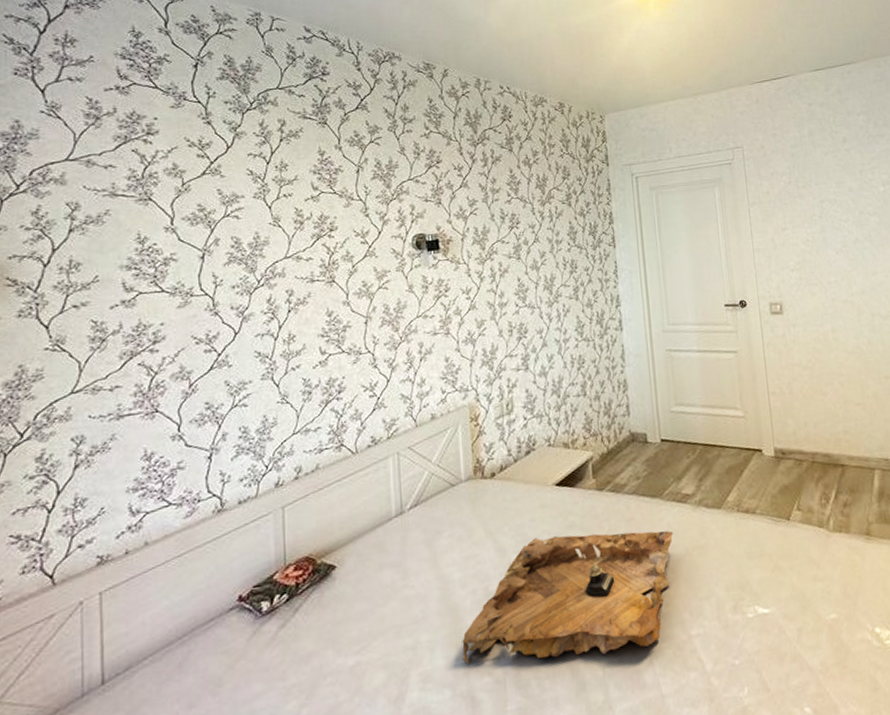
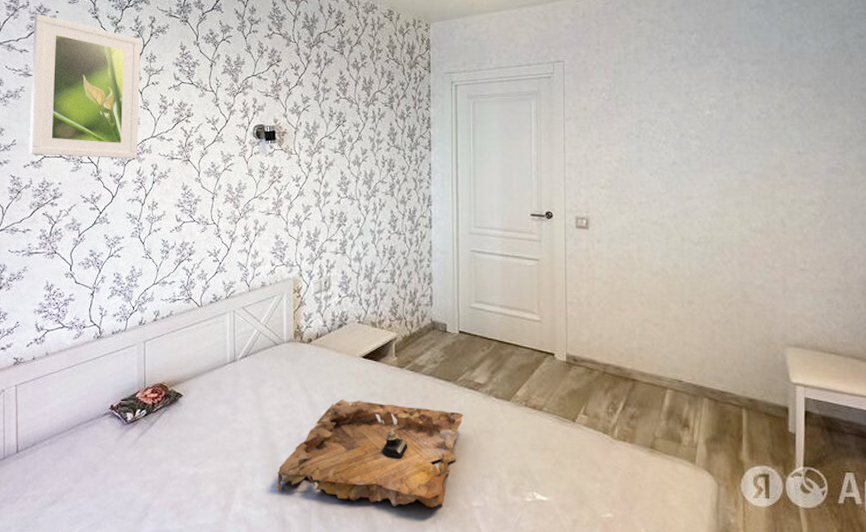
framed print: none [117,122,268,293] -> present [29,14,141,159]

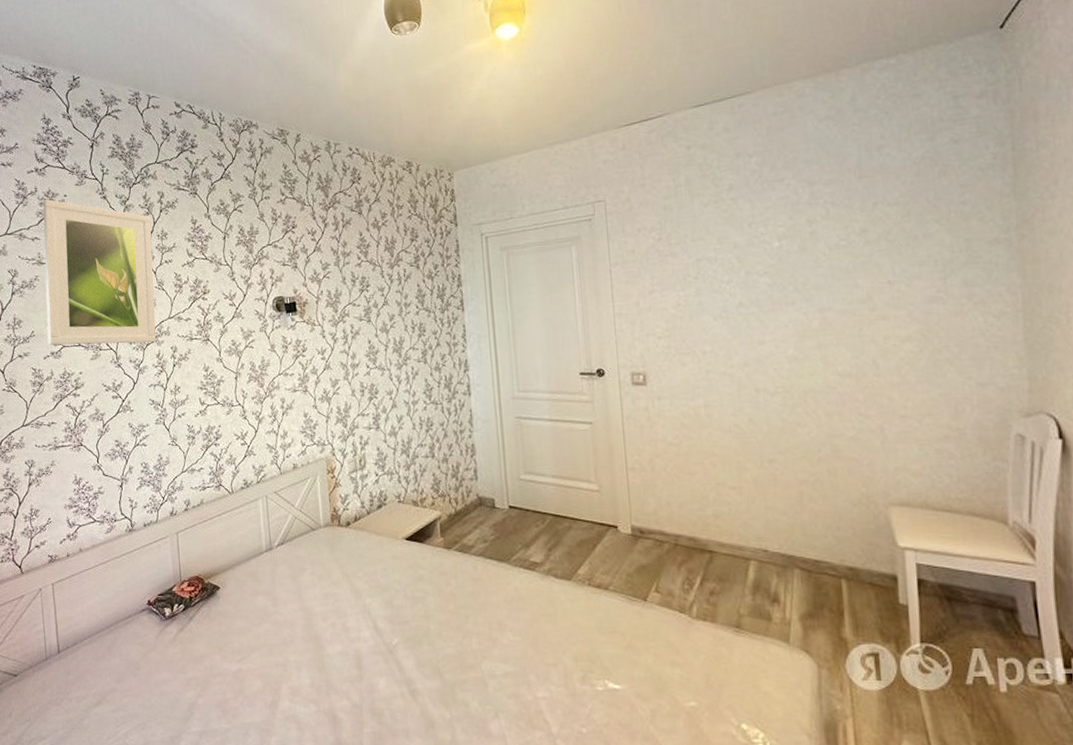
decorative tray: present [277,399,464,507] -> none [324,585,521,701]

